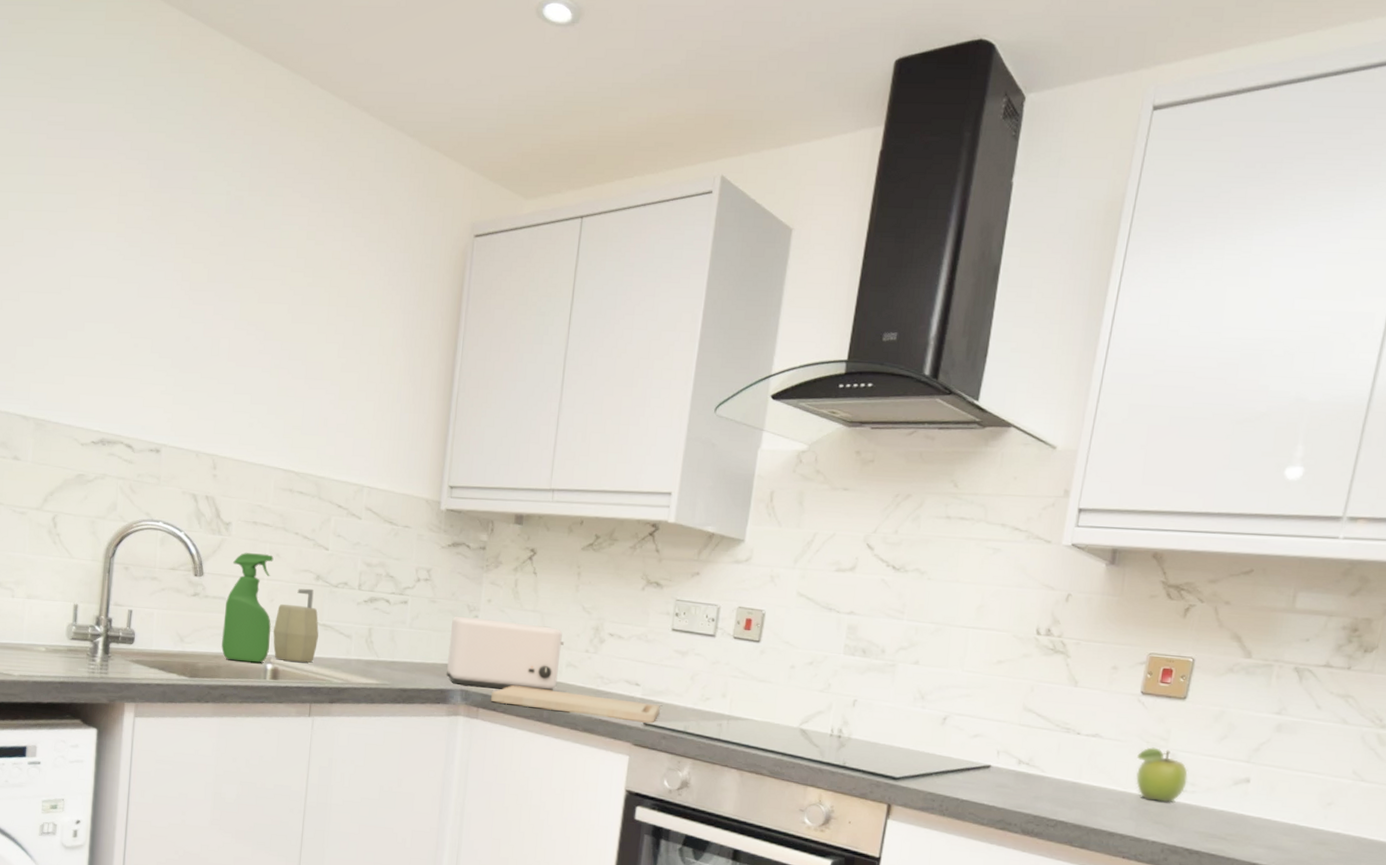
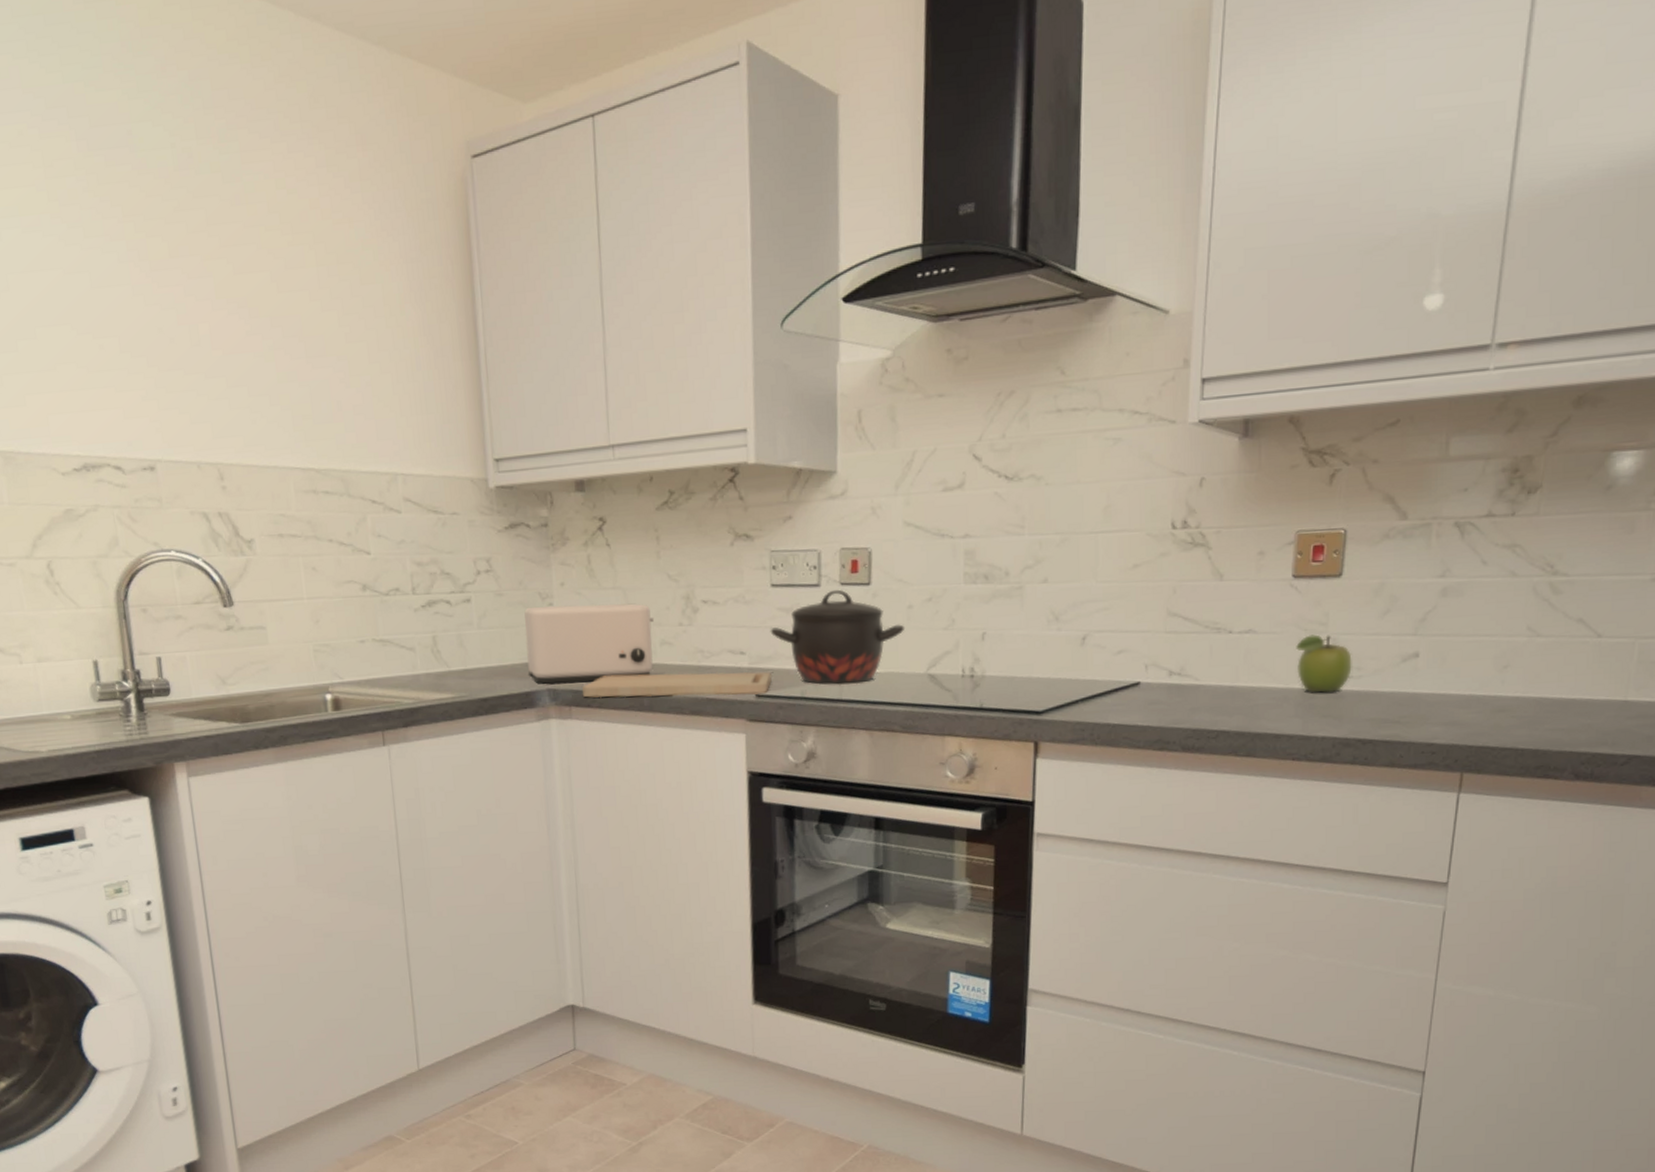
spray bottle: present [221,553,274,663] -> none [264,569,325,697]
soap dispenser: present [273,588,319,663] -> none [325,601,378,688]
cooking pot: none [665,642,786,729] -> present [770,589,905,686]

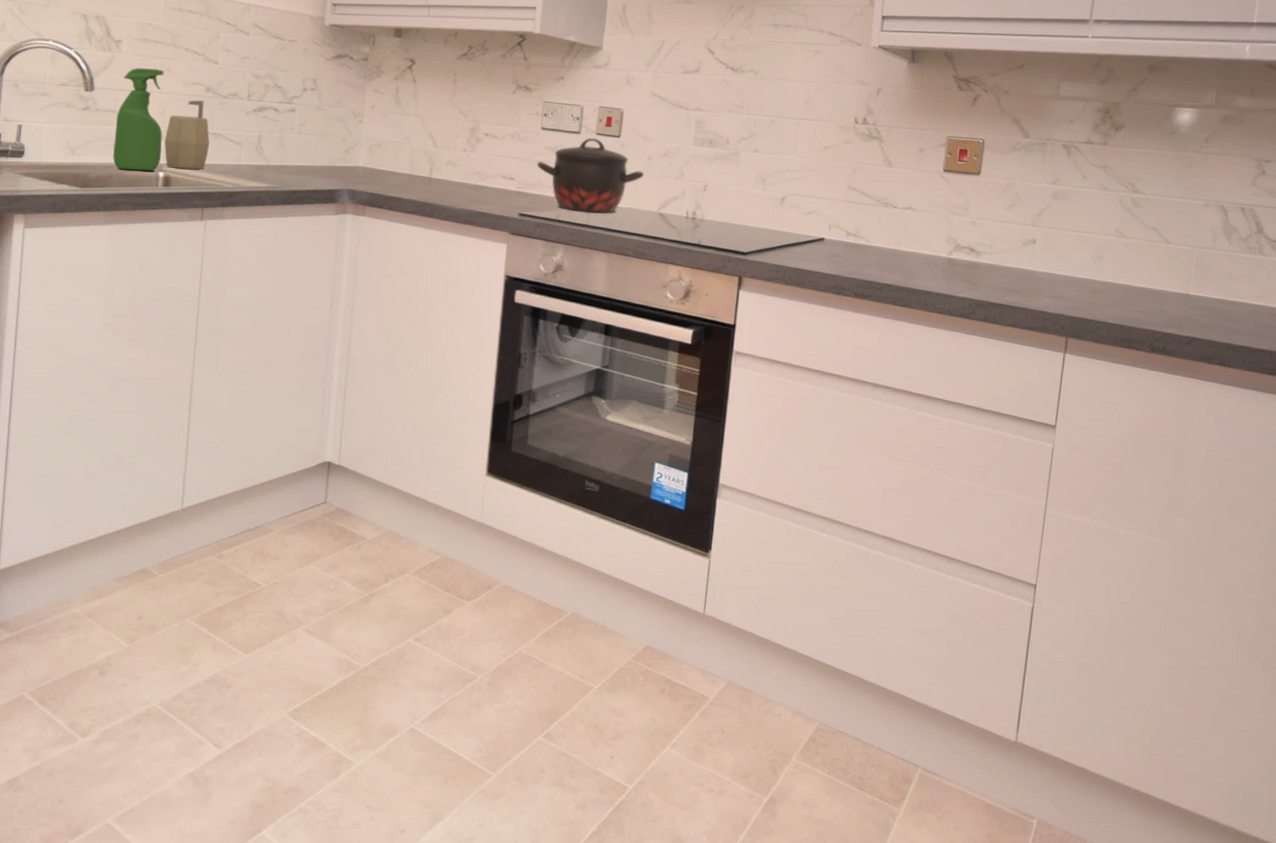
spray bottle: none [264,569,325,697] -> present [113,68,164,171]
soap dispenser: none [325,601,378,688] -> present [164,100,210,169]
toaster: present [524,603,655,685] -> none [333,121,444,188]
cutting board: present [582,672,773,698] -> none [376,184,535,214]
fruit: present [1296,634,1352,694] -> none [944,216,986,264]

